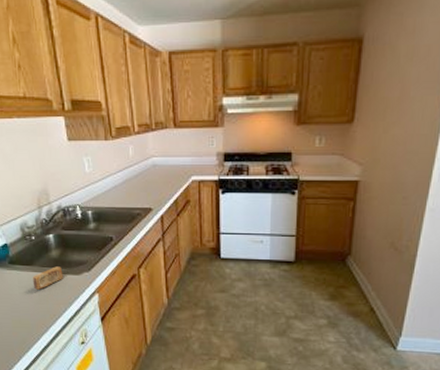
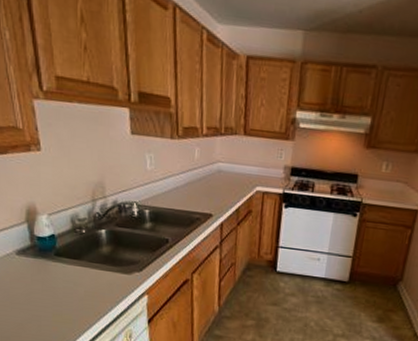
soap bar: present [32,266,64,290] -> none [79,263,113,286]

